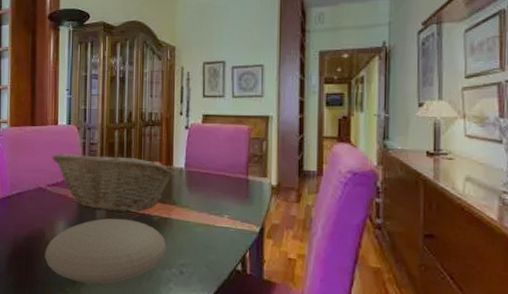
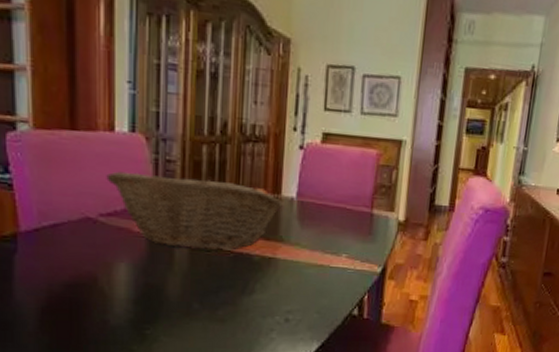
plate: present [45,218,167,284] -> none [98,258,270,339]

